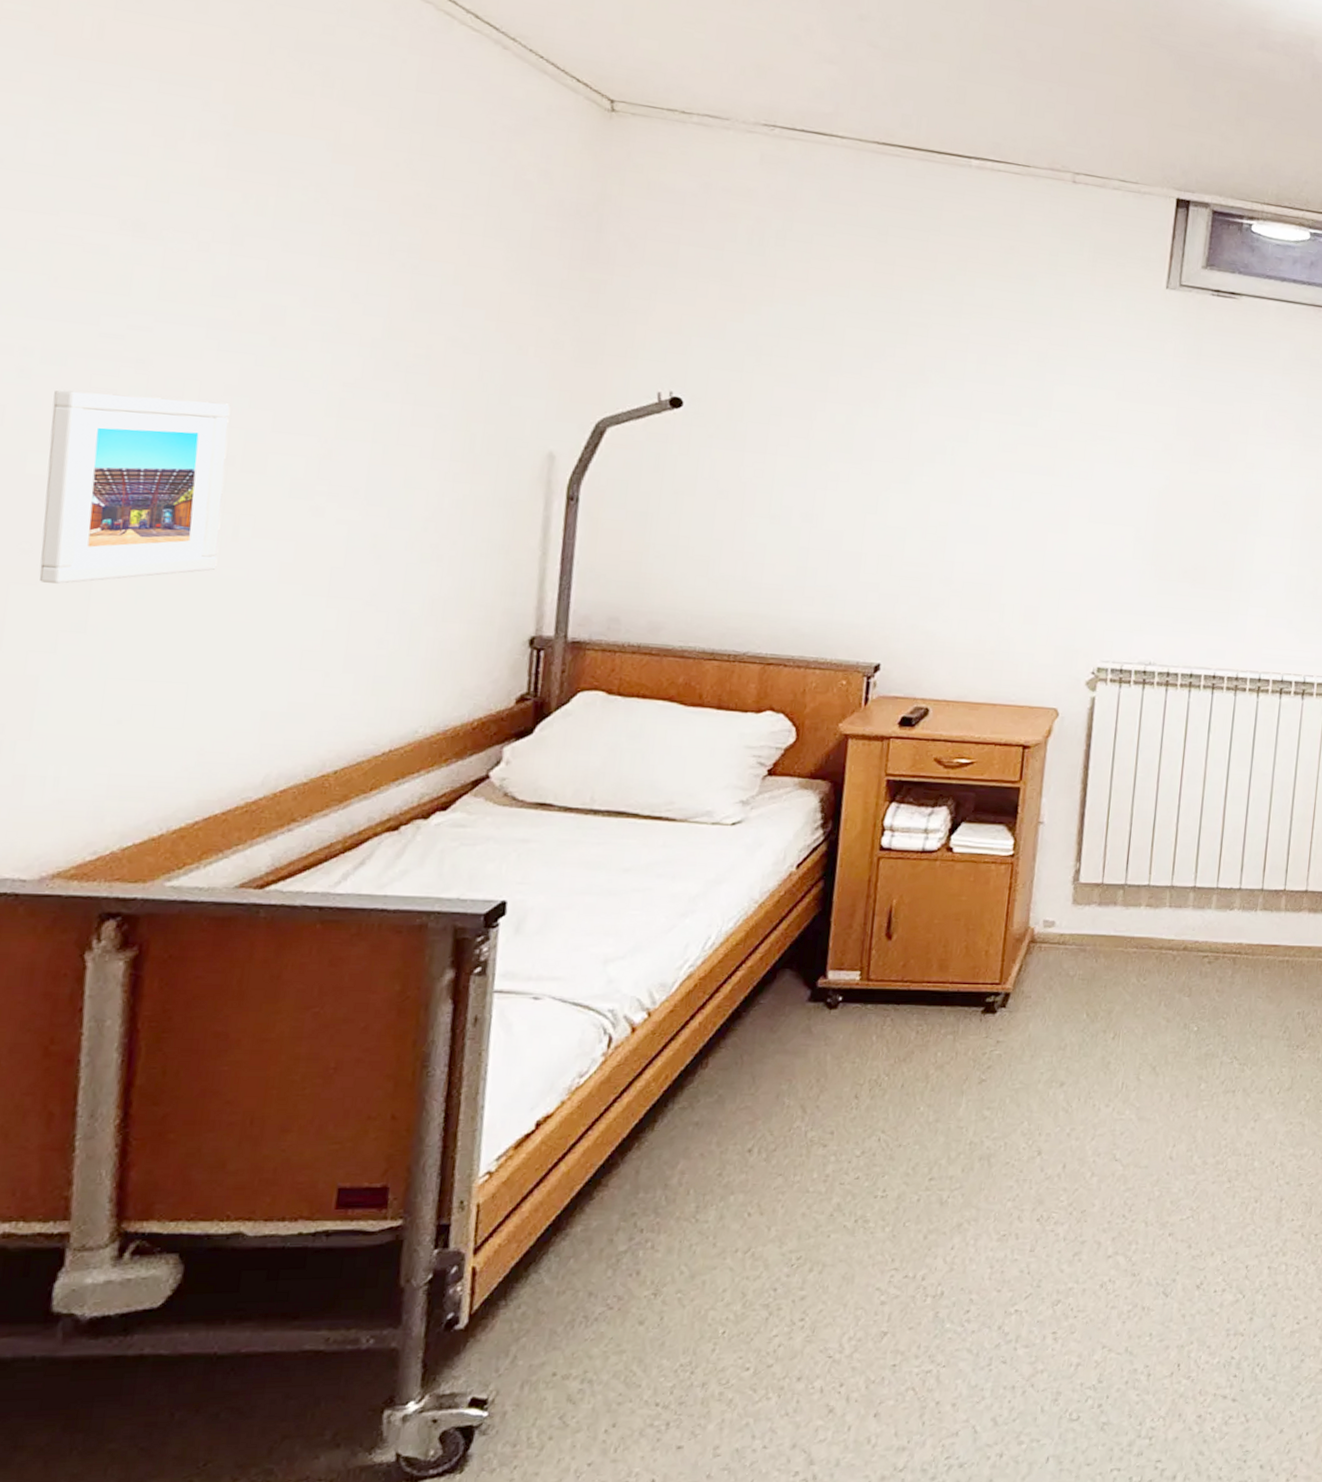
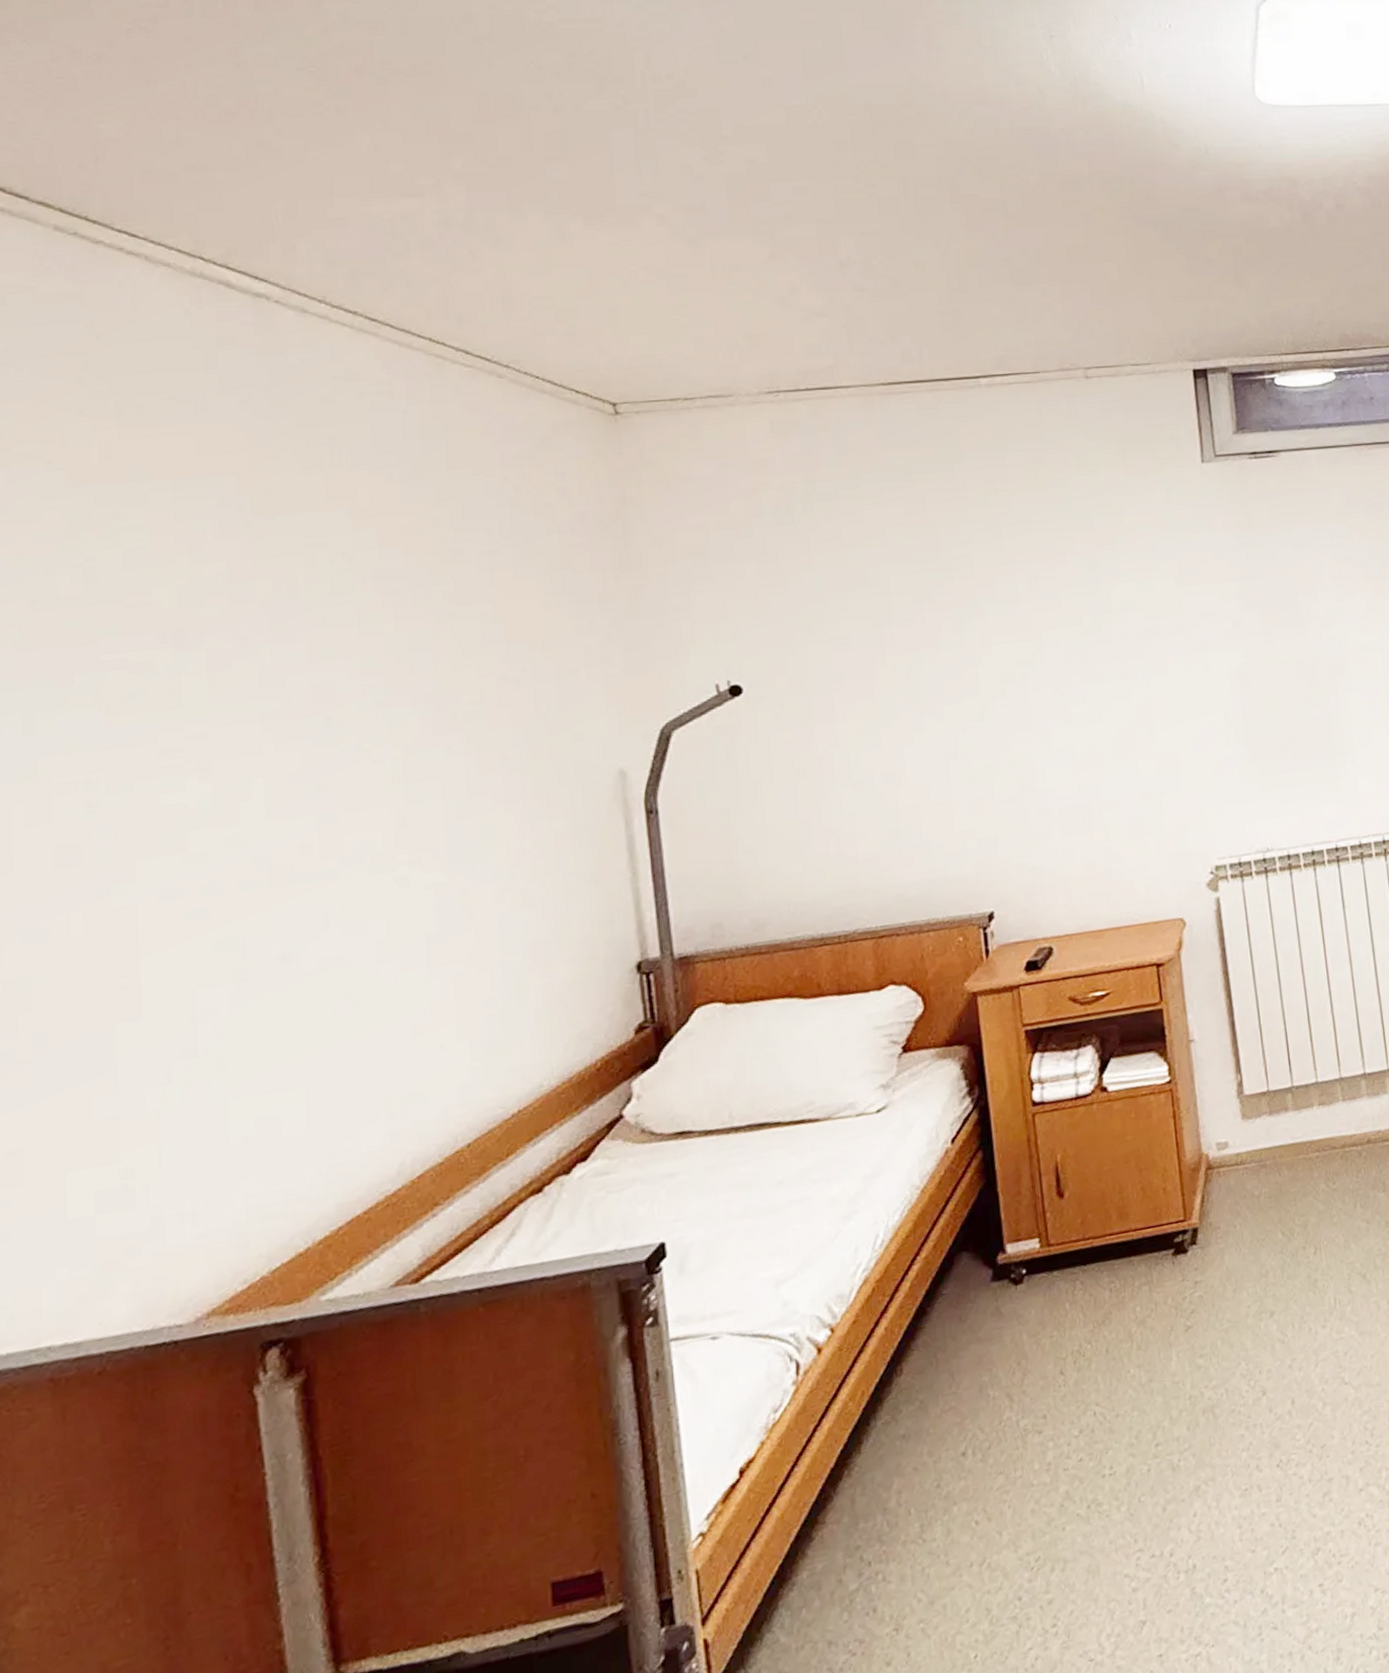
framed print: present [39,389,231,584] -> none [125,793,314,1015]

